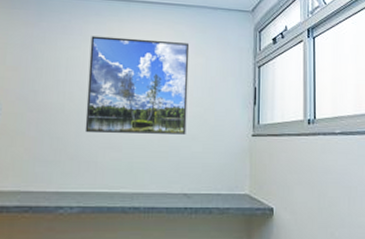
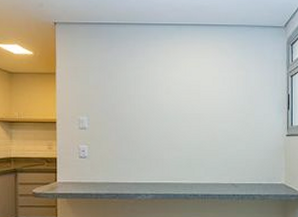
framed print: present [85,35,190,135] -> none [152,57,232,137]

